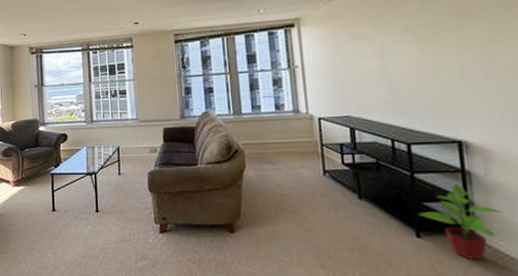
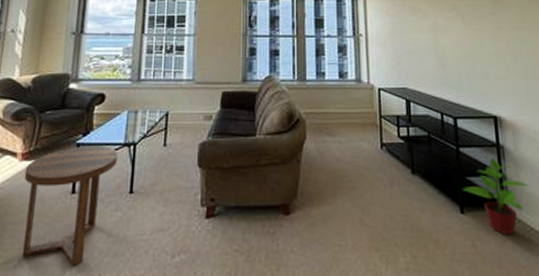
side table: none [17,175,84,264] -> present [21,145,118,266]

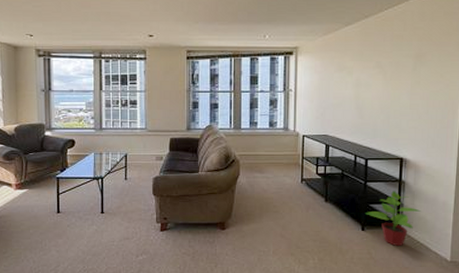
side table: present [21,145,118,266] -> none [19,179,90,261]

